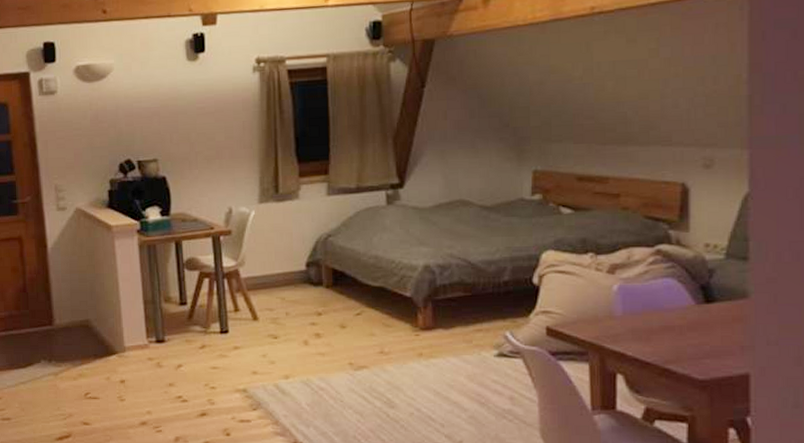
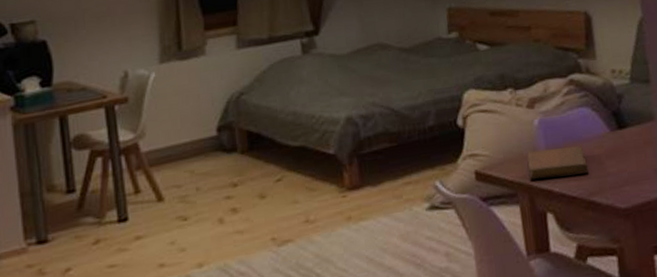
notebook: none [602,314,667,342] -> present [527,146,589,179]

